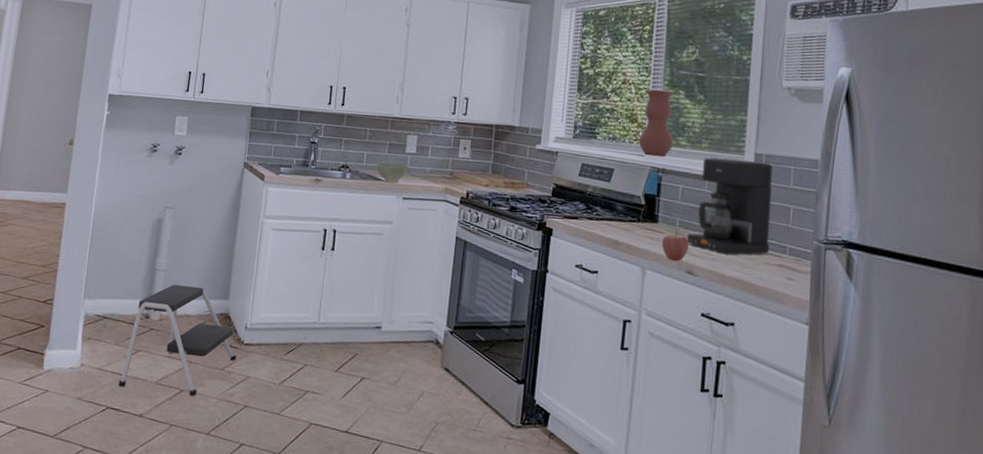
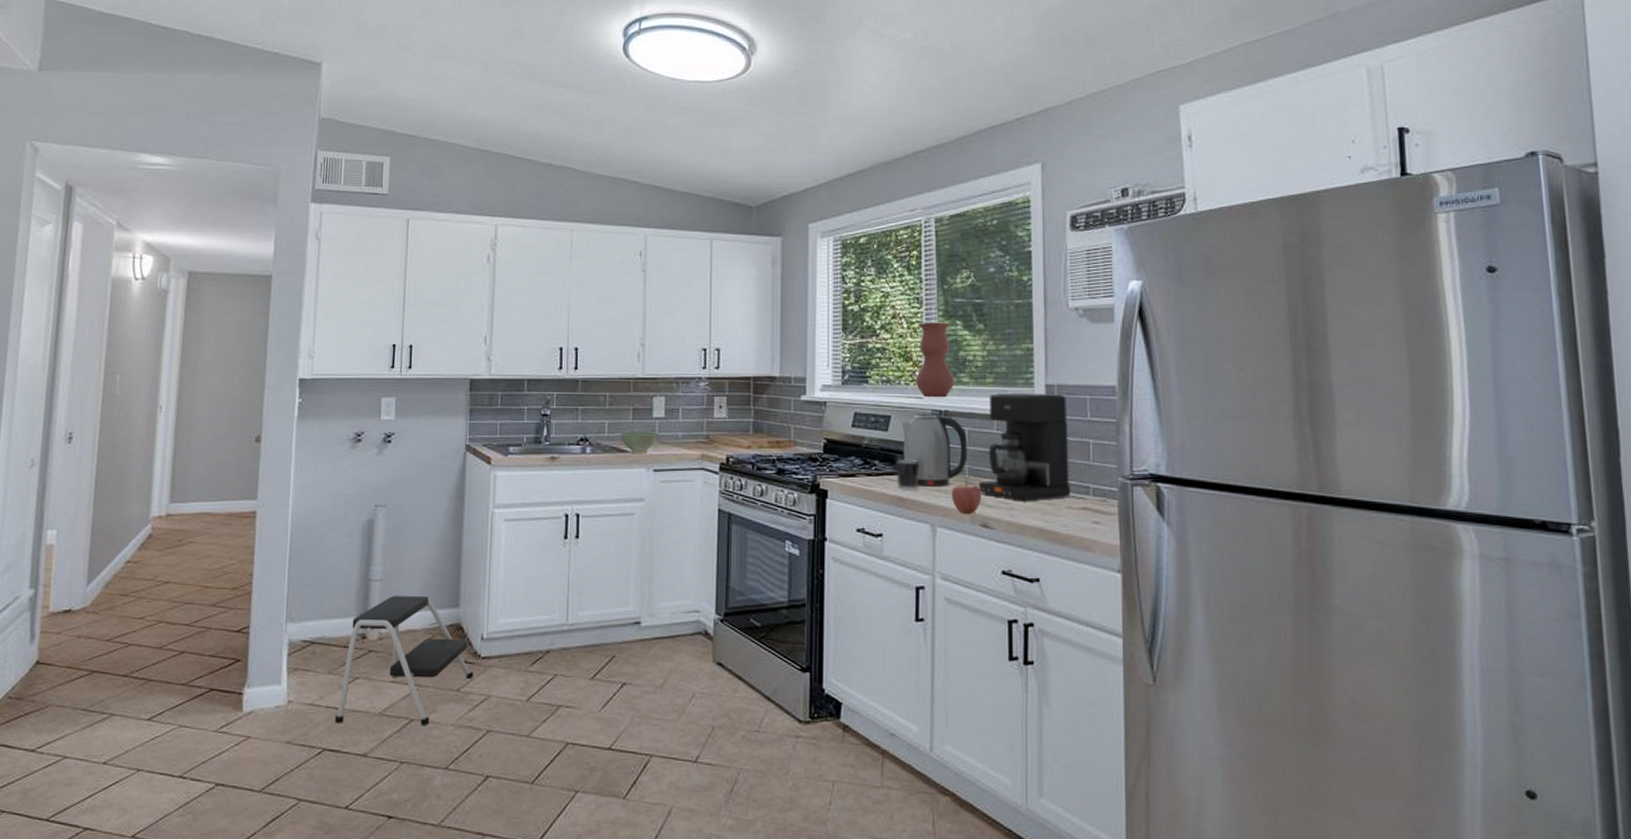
mug: none [614,208,635,236] -> present [896,460,919,490]
kettle: none [621,169,681,235] -> present [901,413,968,487]

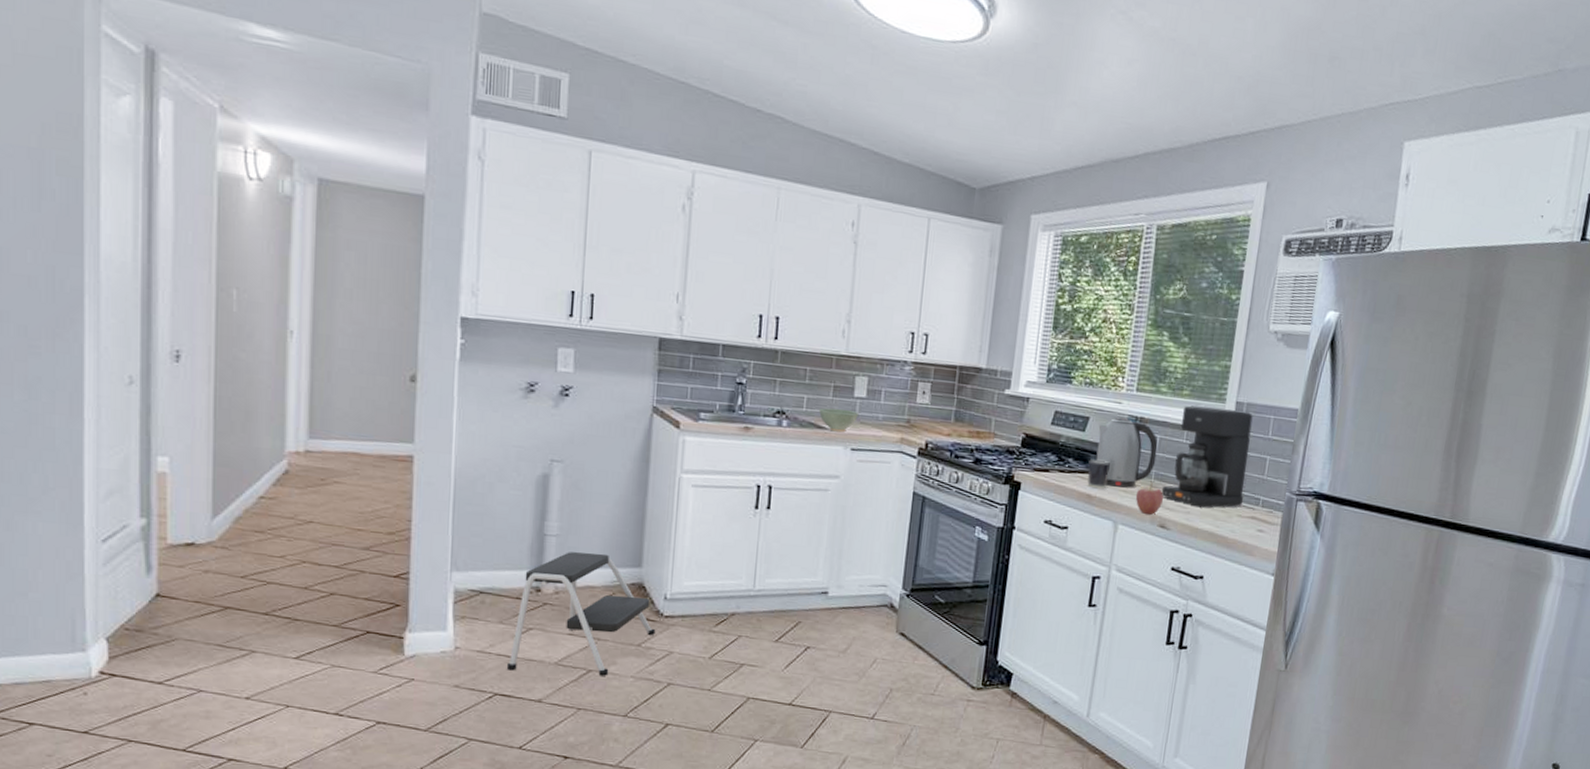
vase: present [915,322,955,398] -> none [1117,330,1159,405]

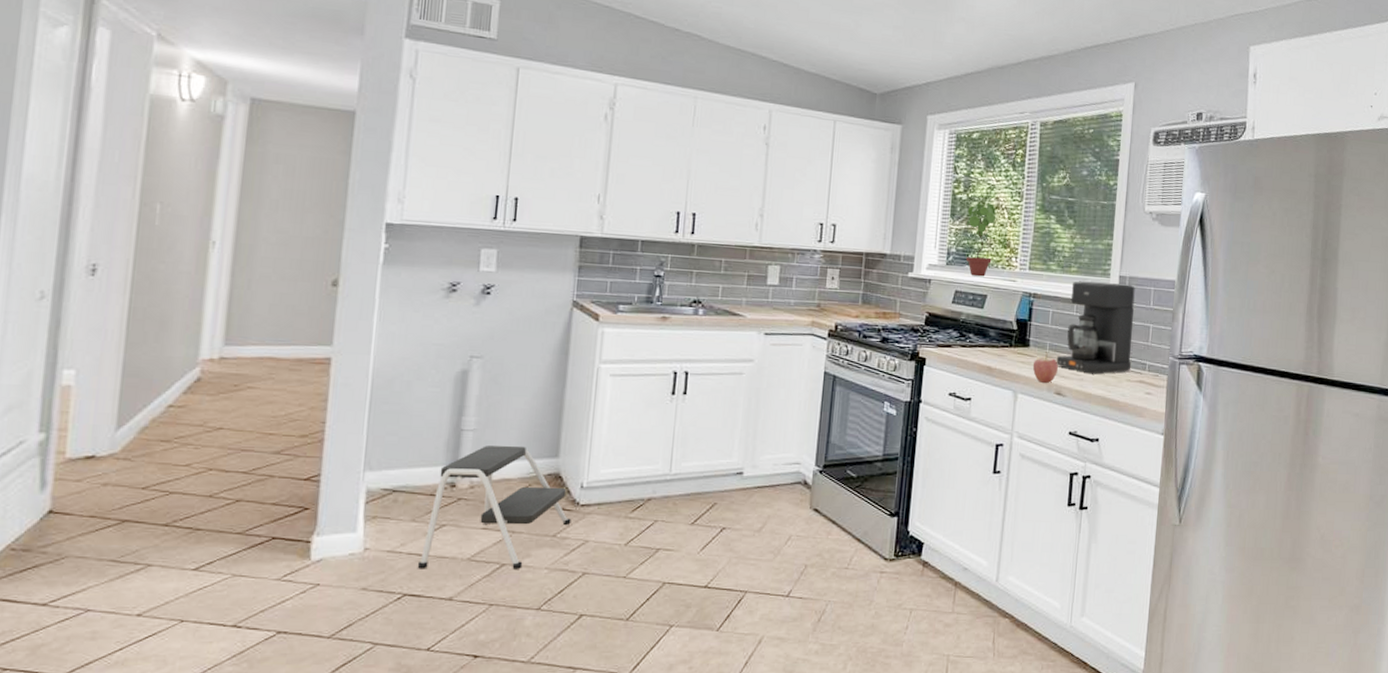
bowl: present [819,408,860,433] -> none [734,296,772,318]
potted plant: none [1068,316,1103,397] -> present [966,203,996,277]
mug: present [1087,459,1110,489] -> none [987,334,1008,361]
kettle: present [1095,417,1158,488] -> none [994,294,1051,359]

